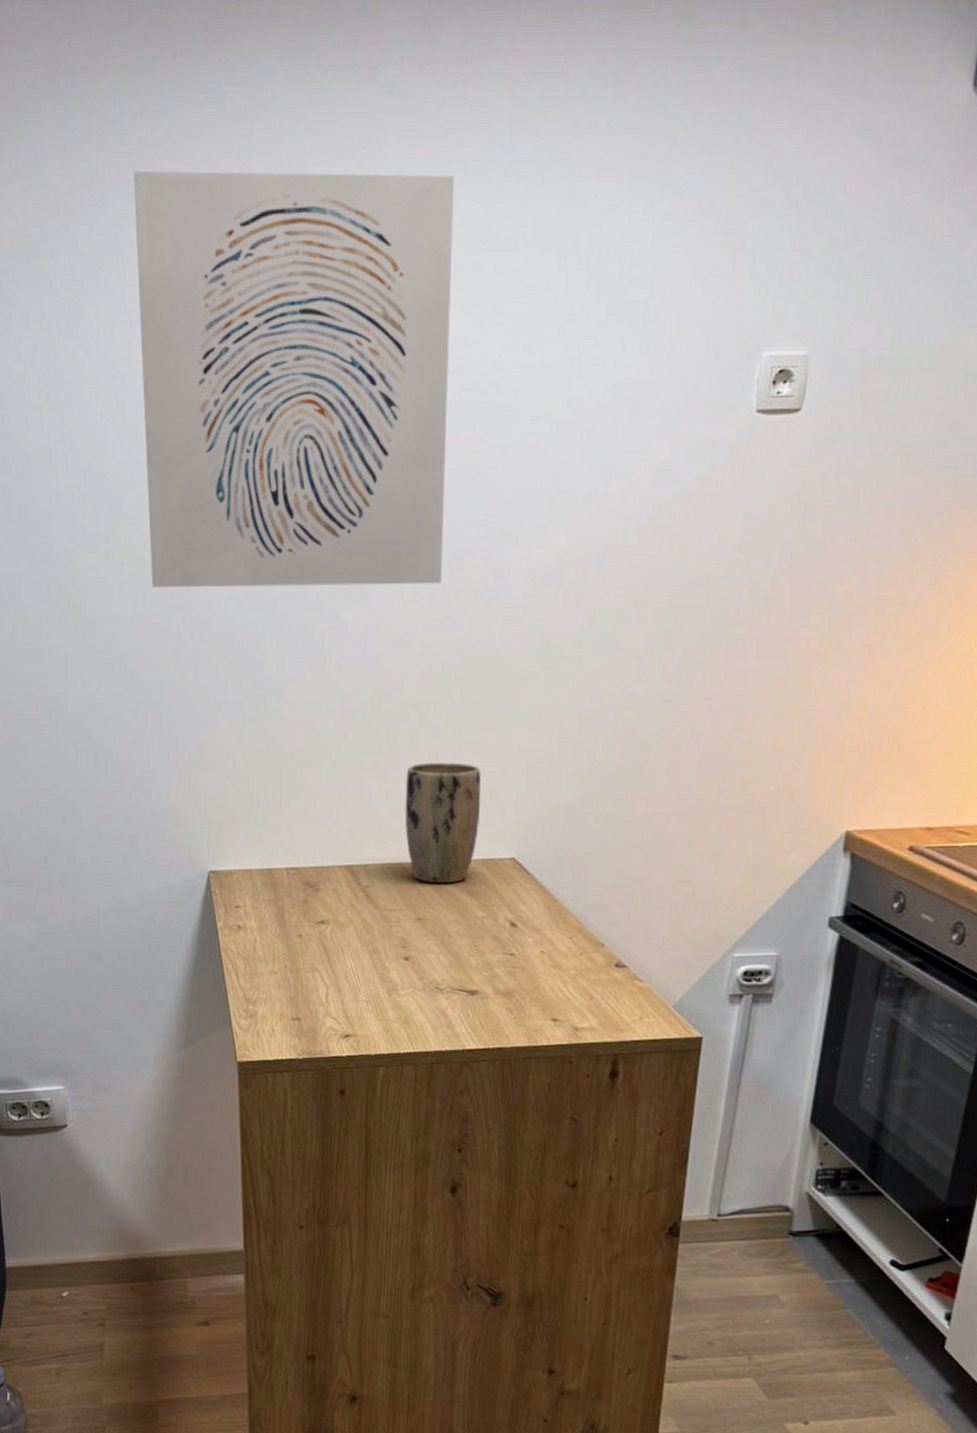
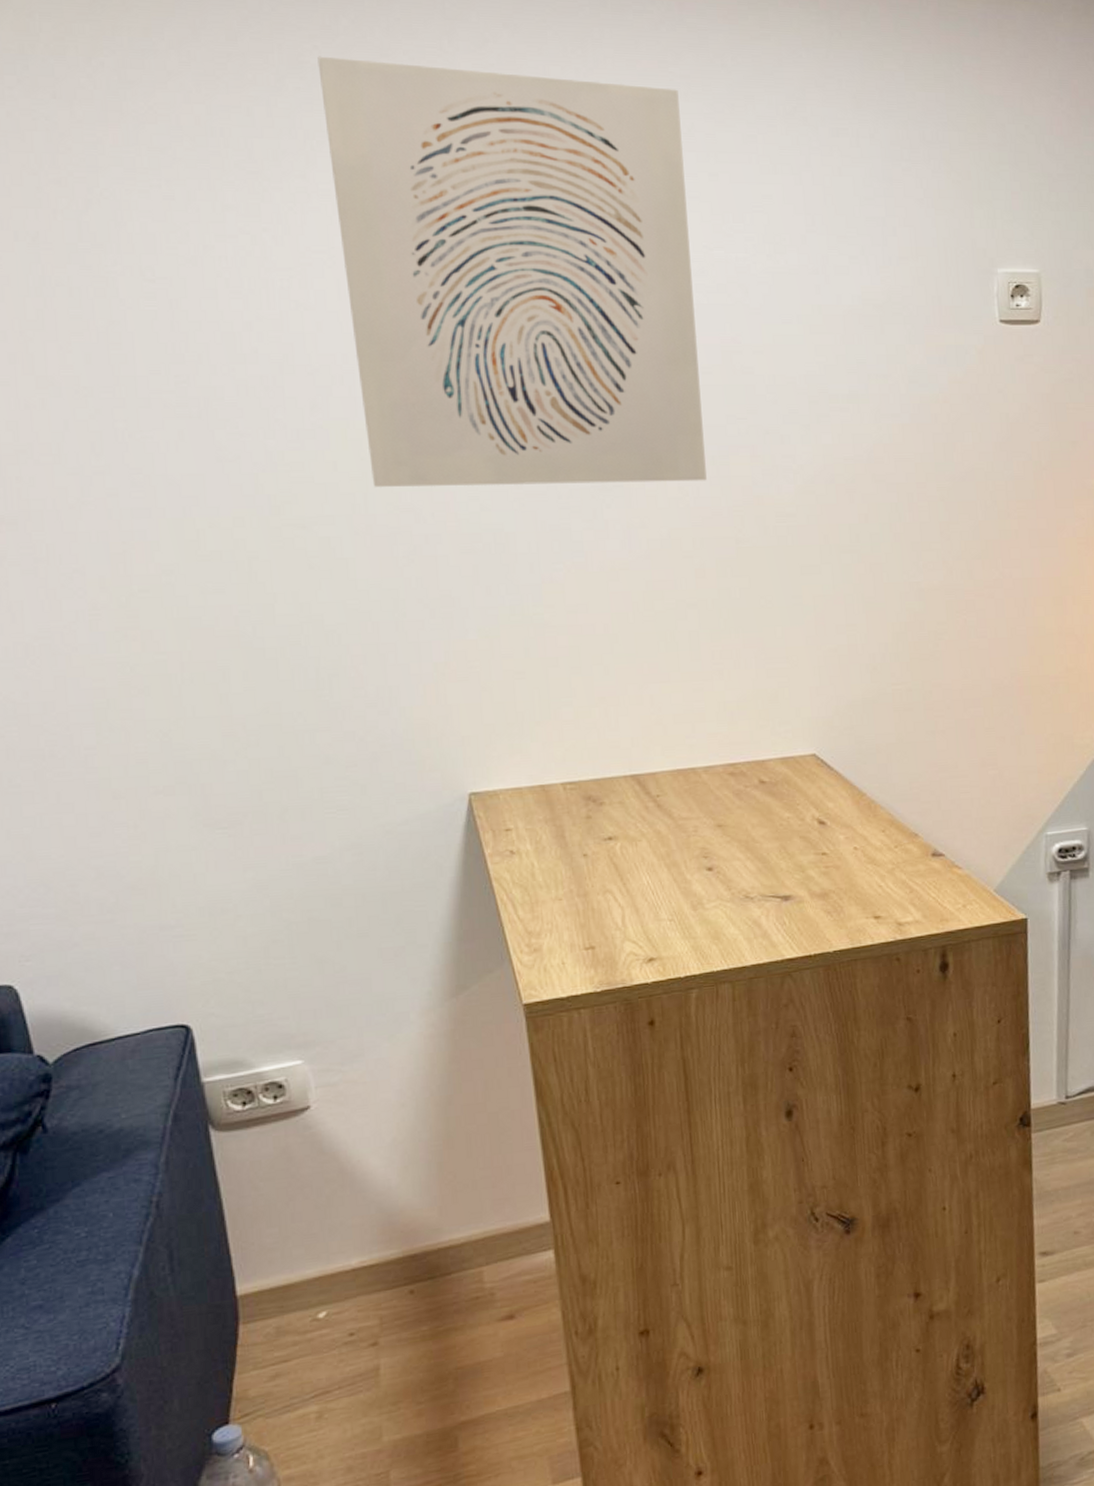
plant pot: present [405,762,481,884] -> none [689,660,774,787]

